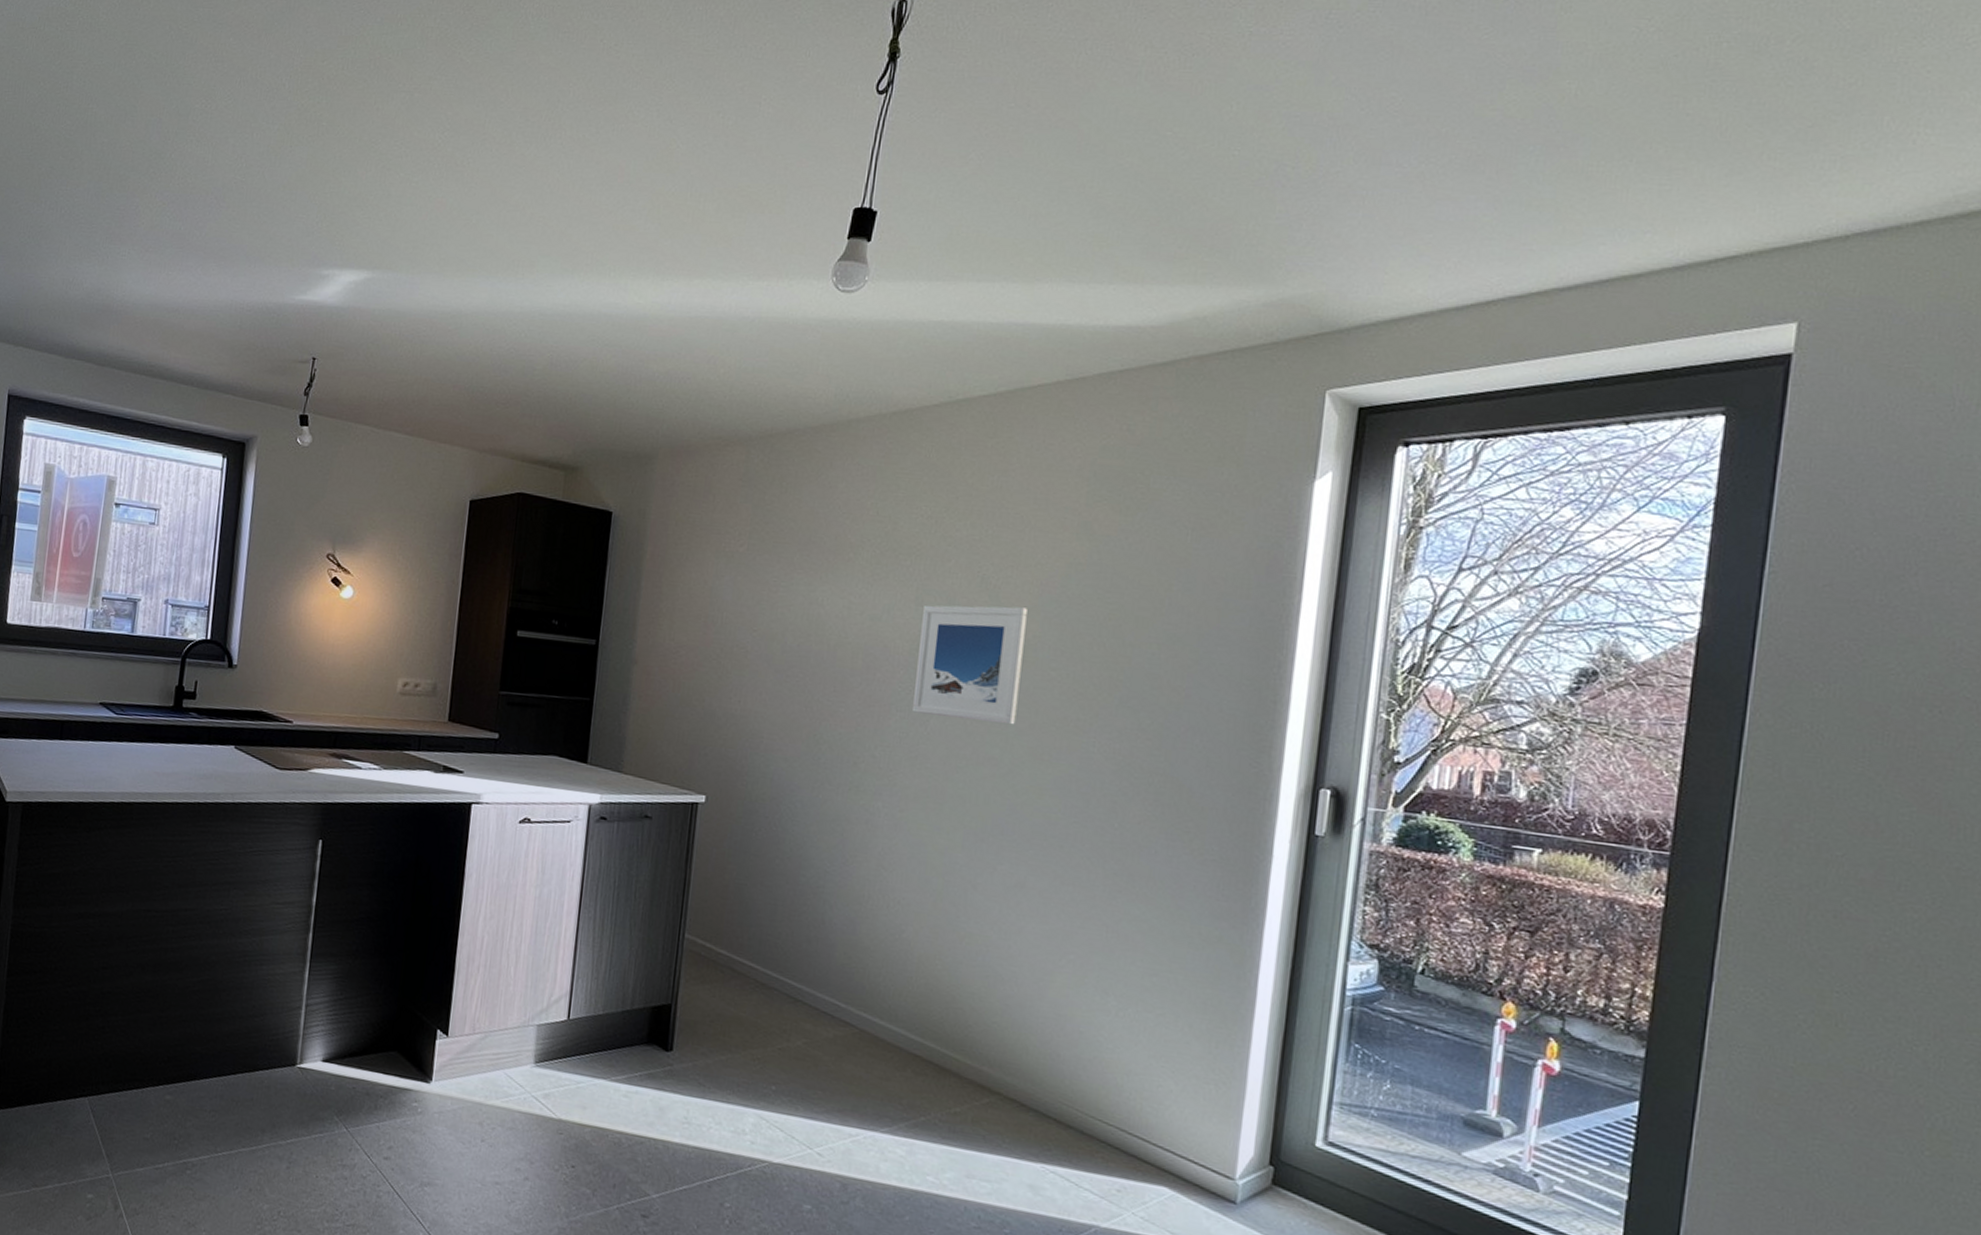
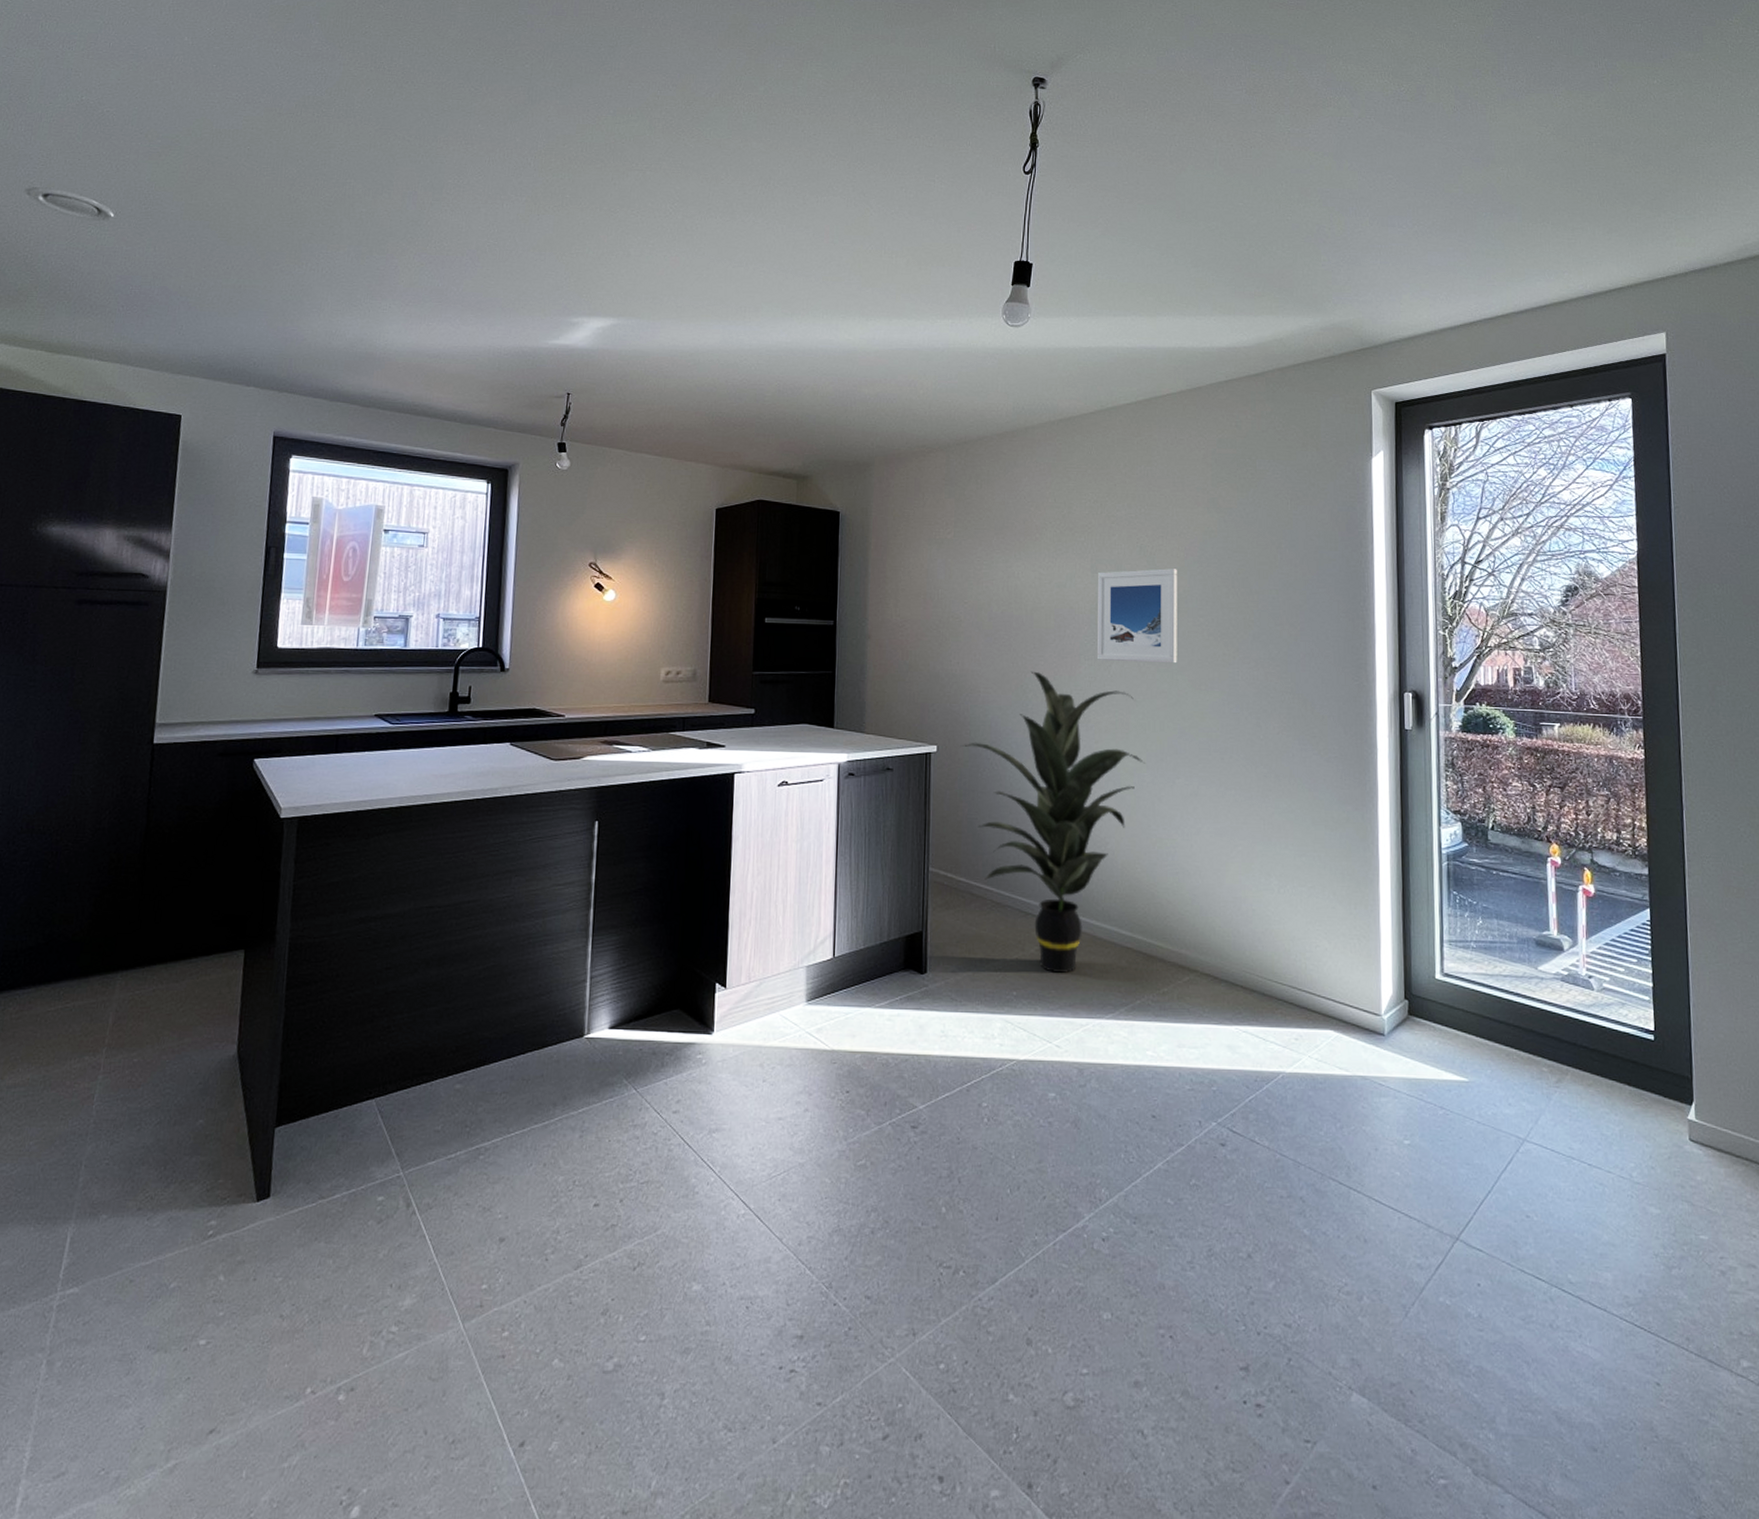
indoor plant: none [735,718,961,1074] -> present [961,671,1145,973]

